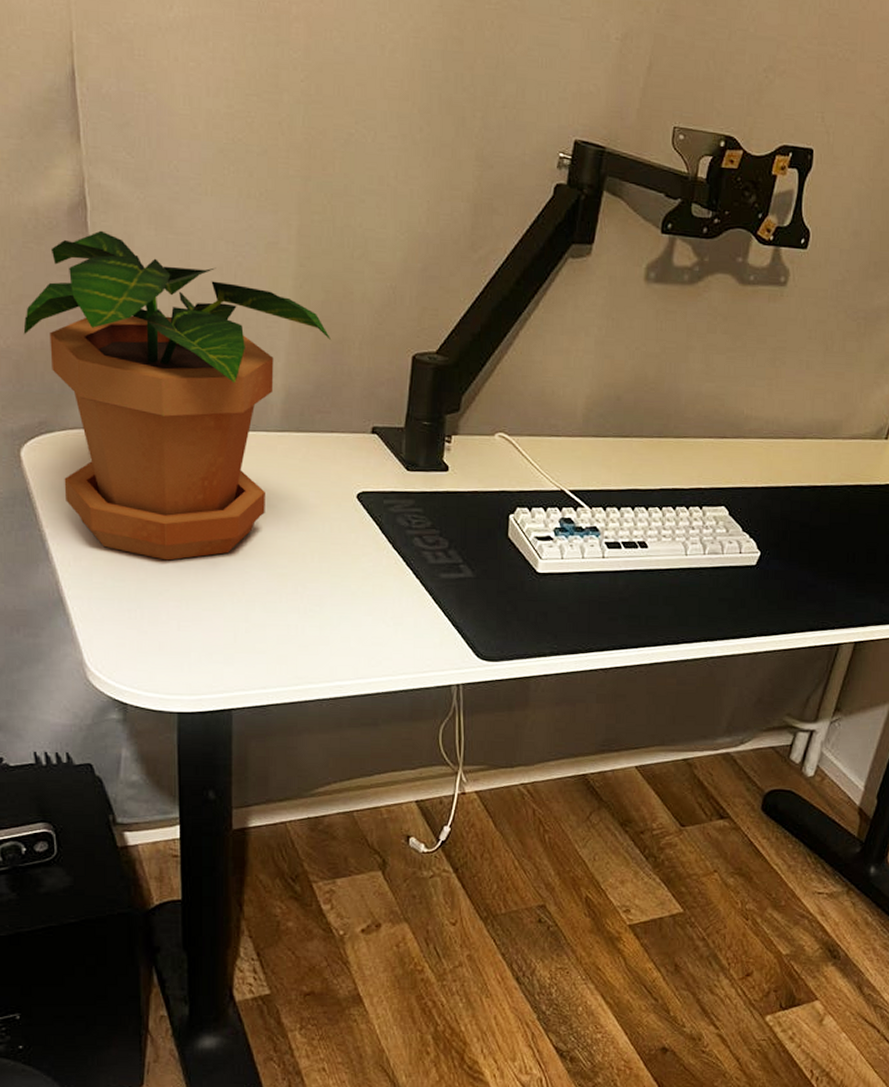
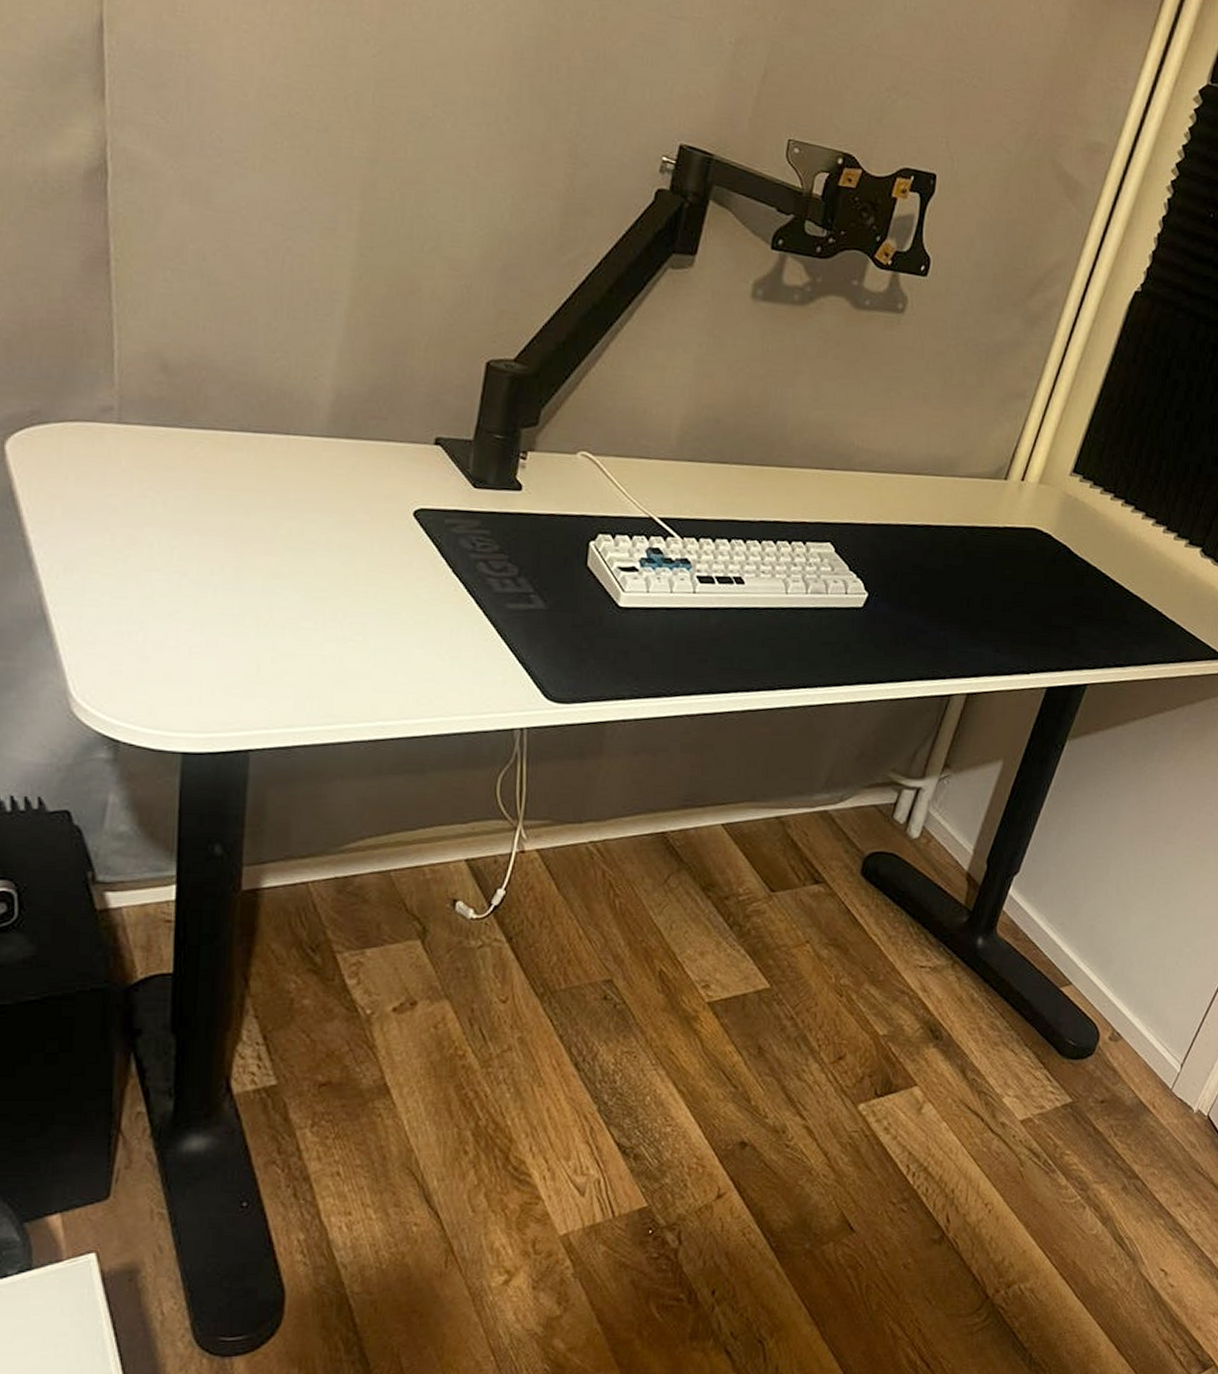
potted plant: present [23,230,332,561] -> none [18,200,393,577]

